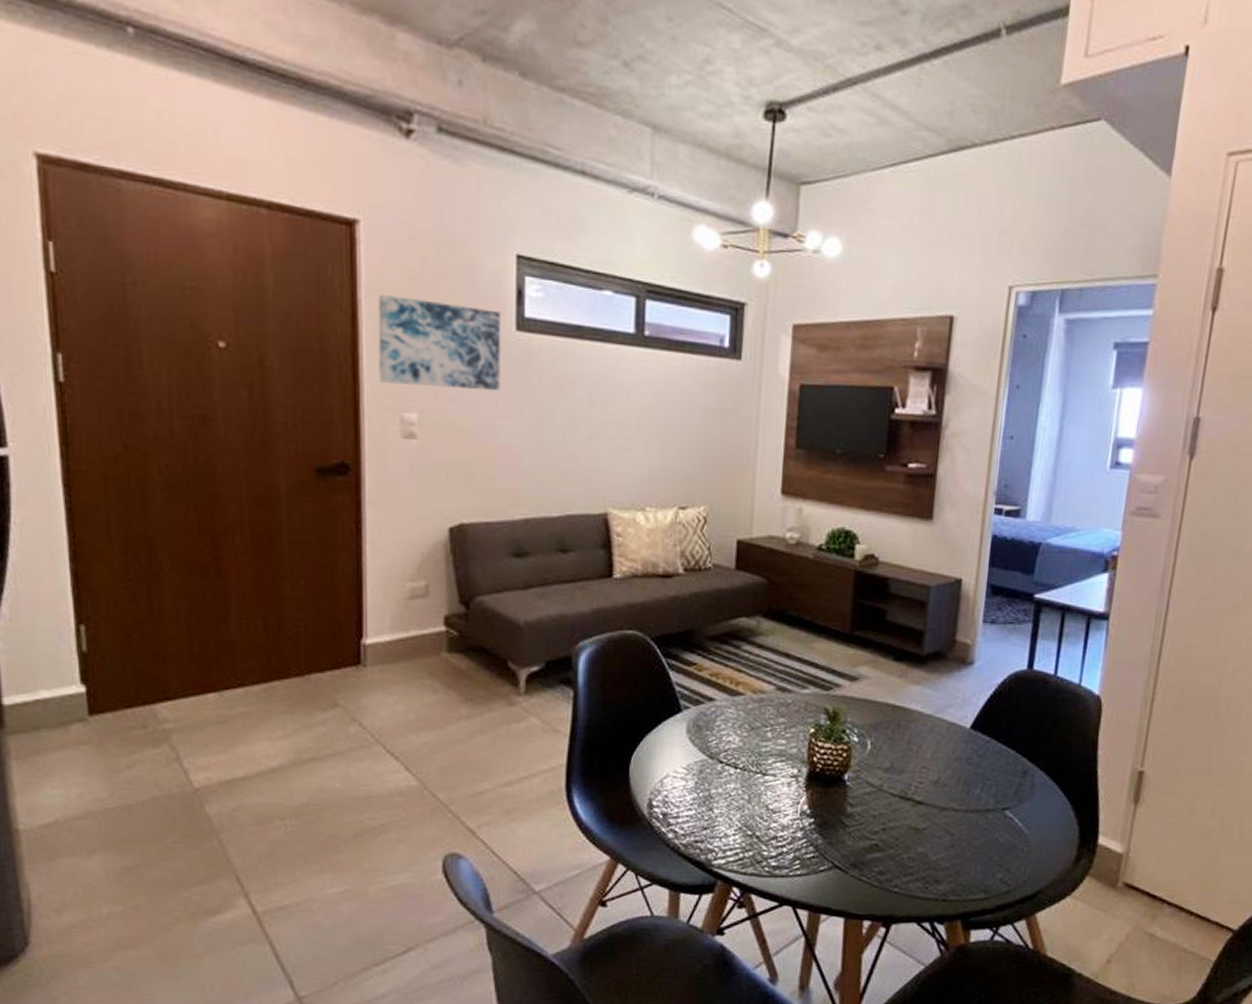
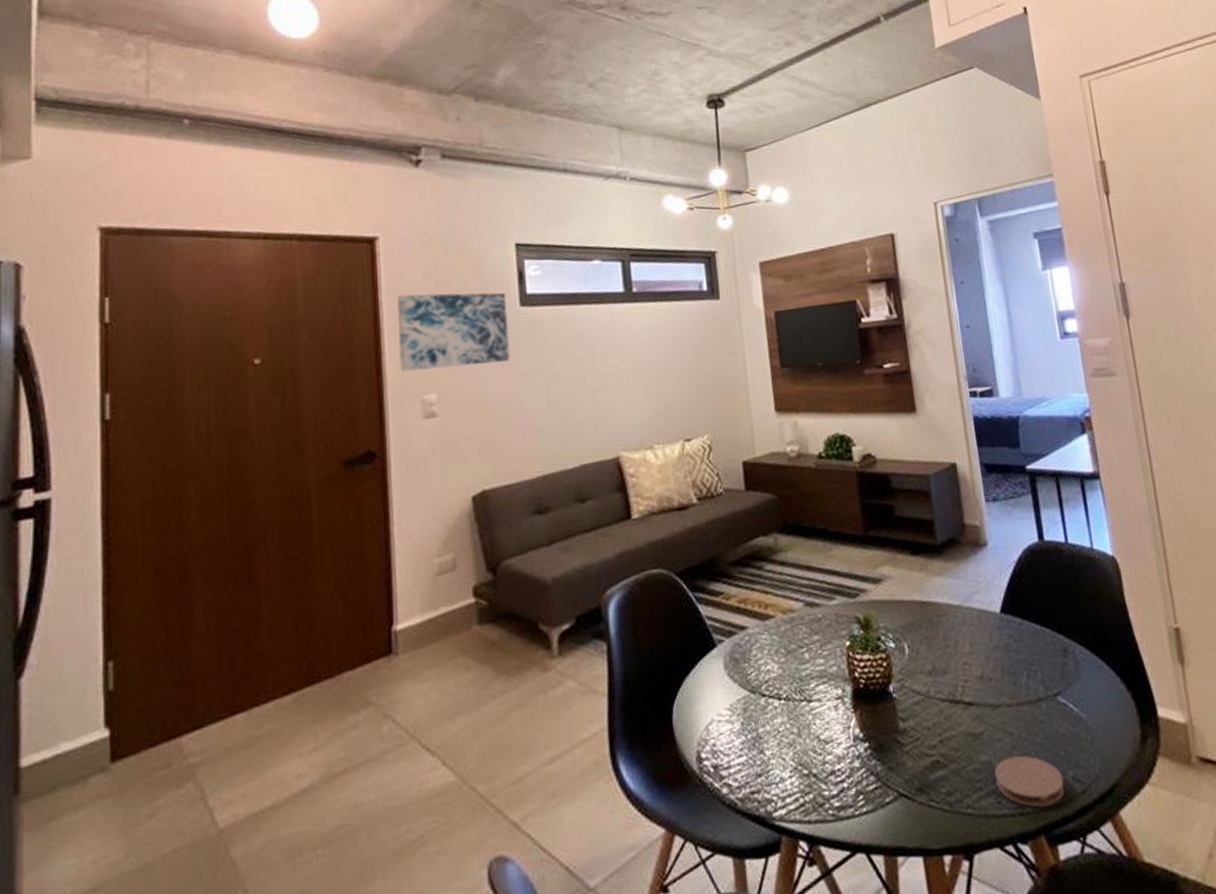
coaster: none [927,853,992,898] -> present [994,755,1066,808]

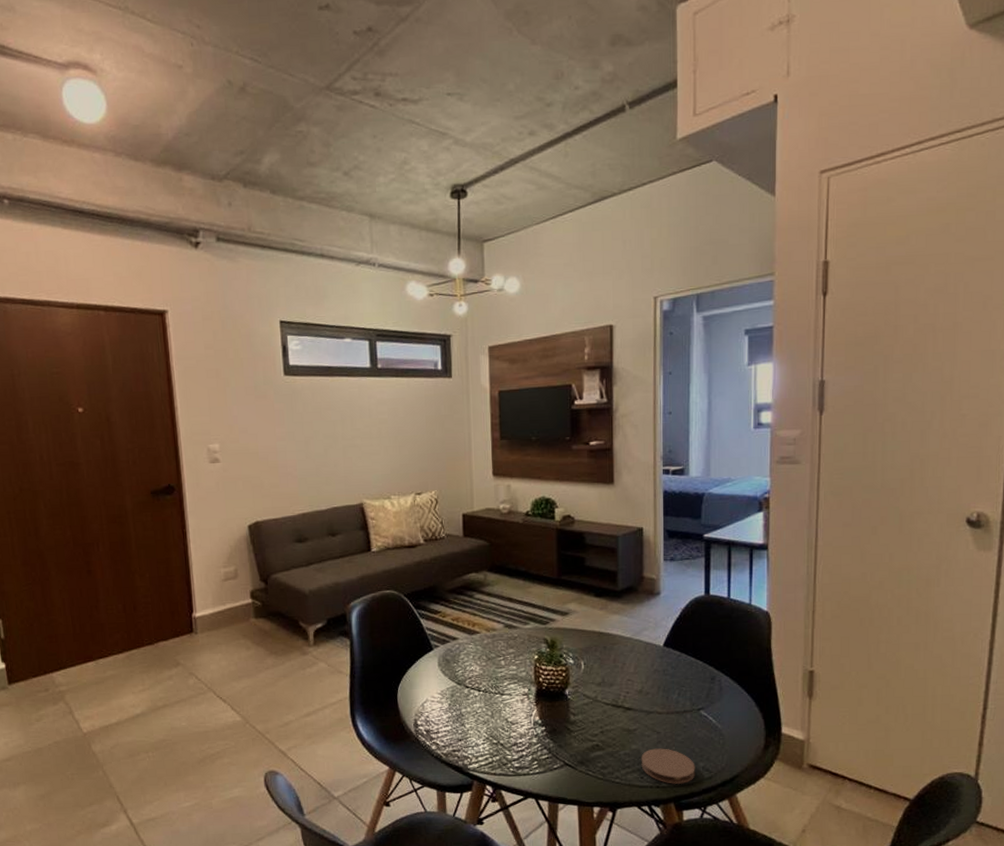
wall art: present [398,292,510,372] -> none [185,360,276,425]

